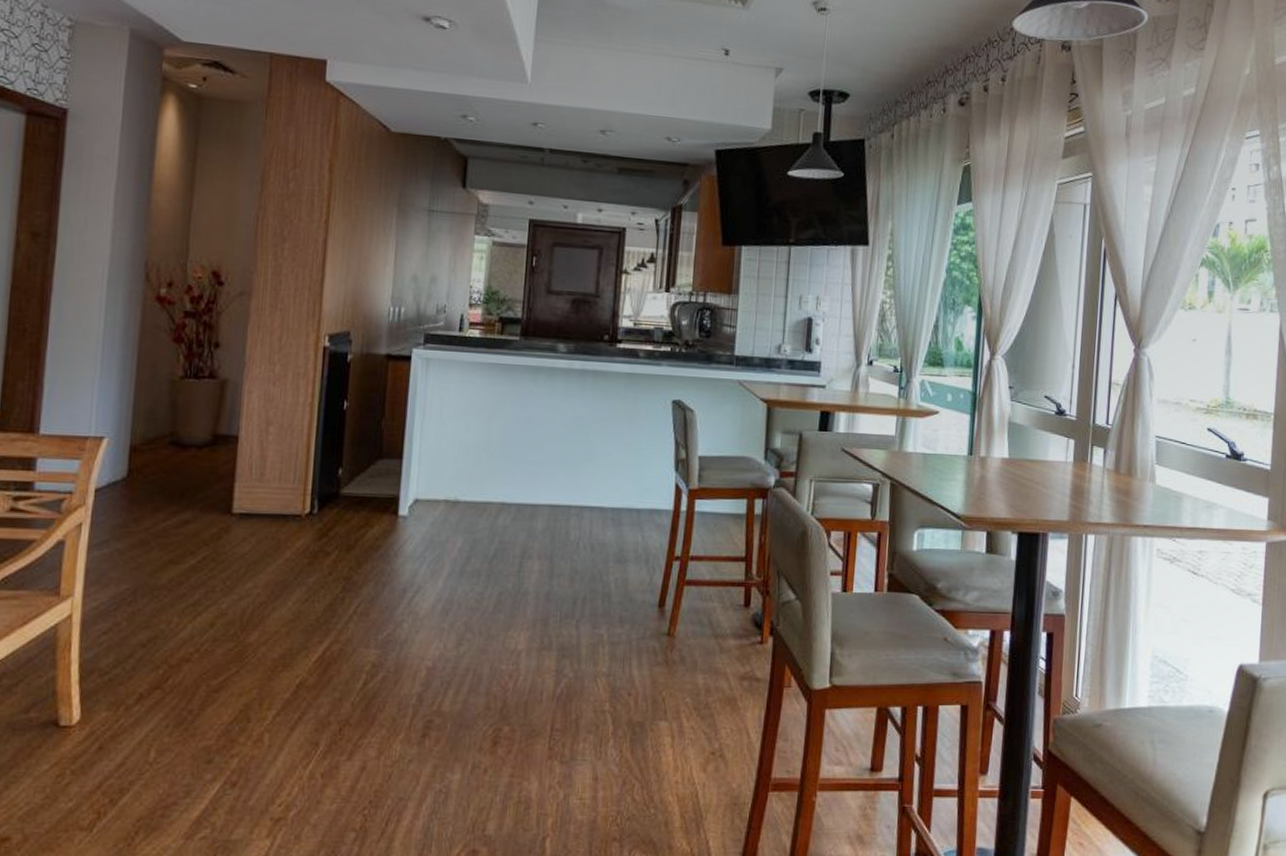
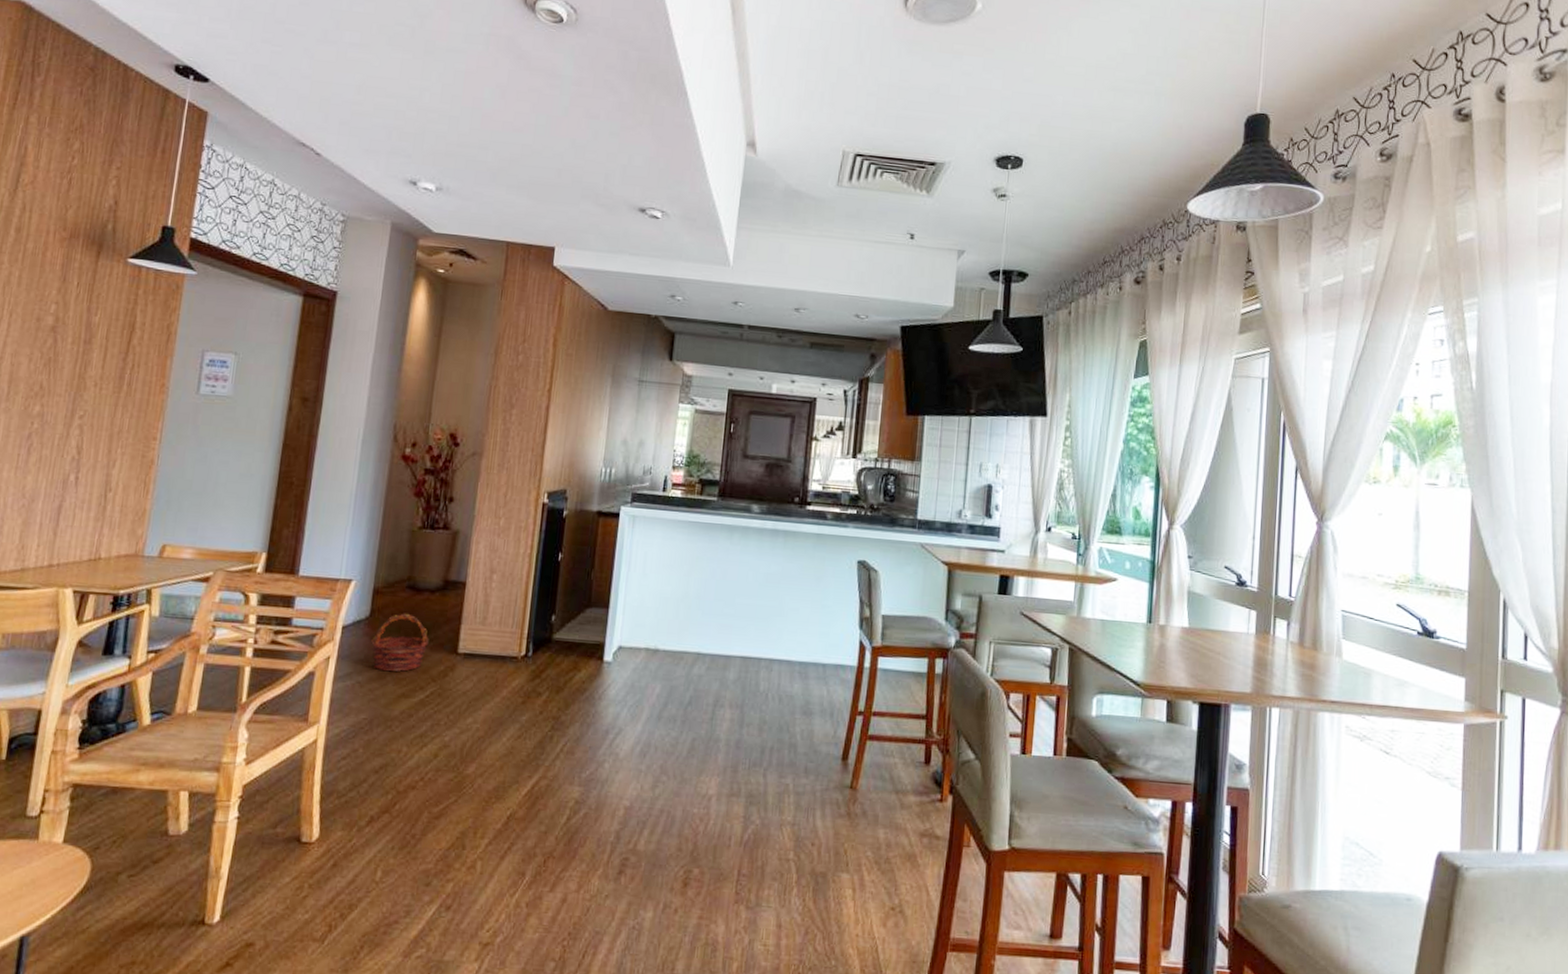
basket: none [130,472,198,537] -> present [371,613,429,672]

